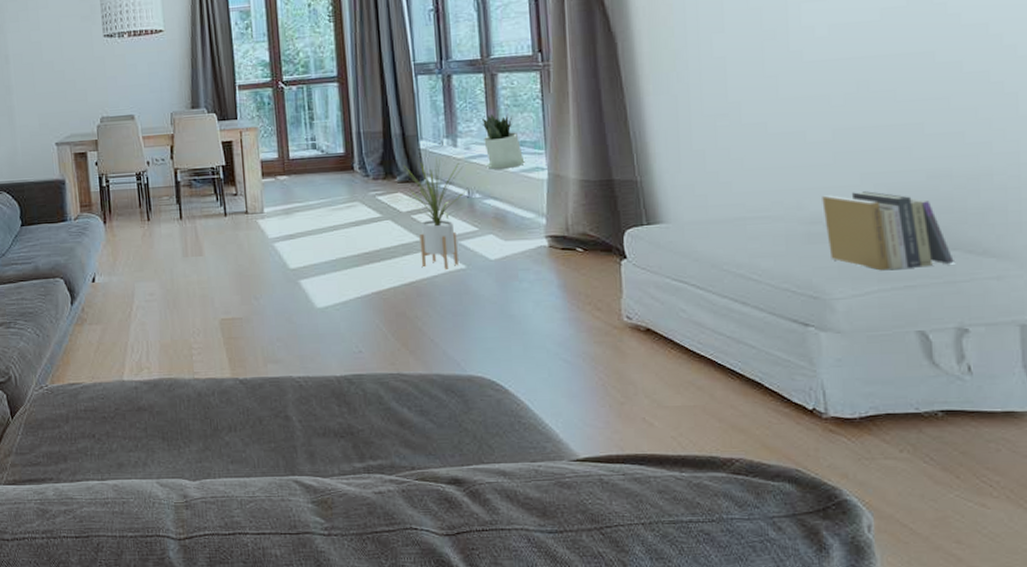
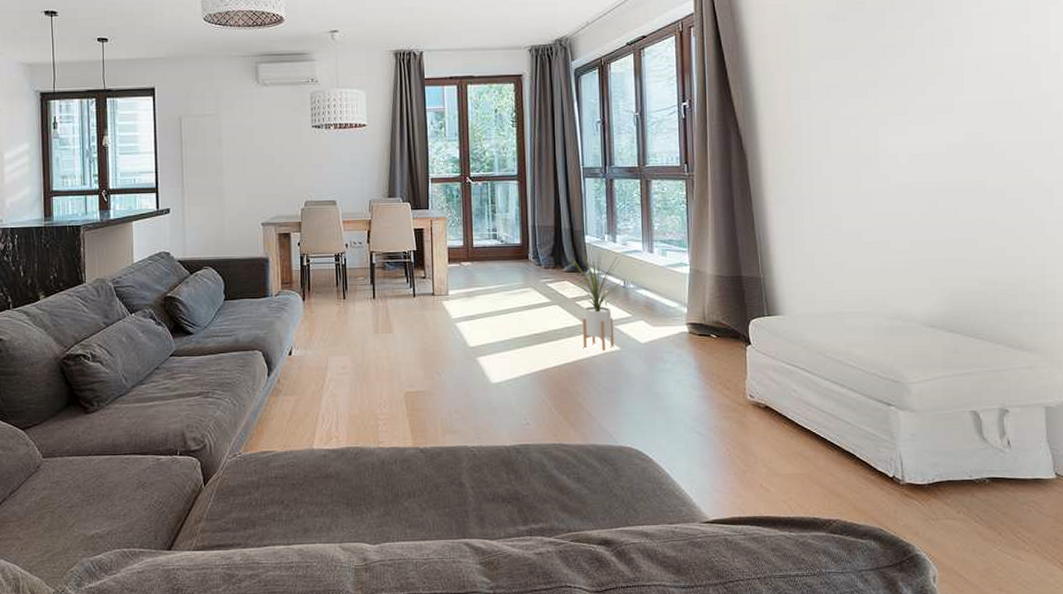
planter: present [481,113,528,169] -> none [637,215,674,263]
books: present [822,191,954,271] -> none [902,293,998,360]

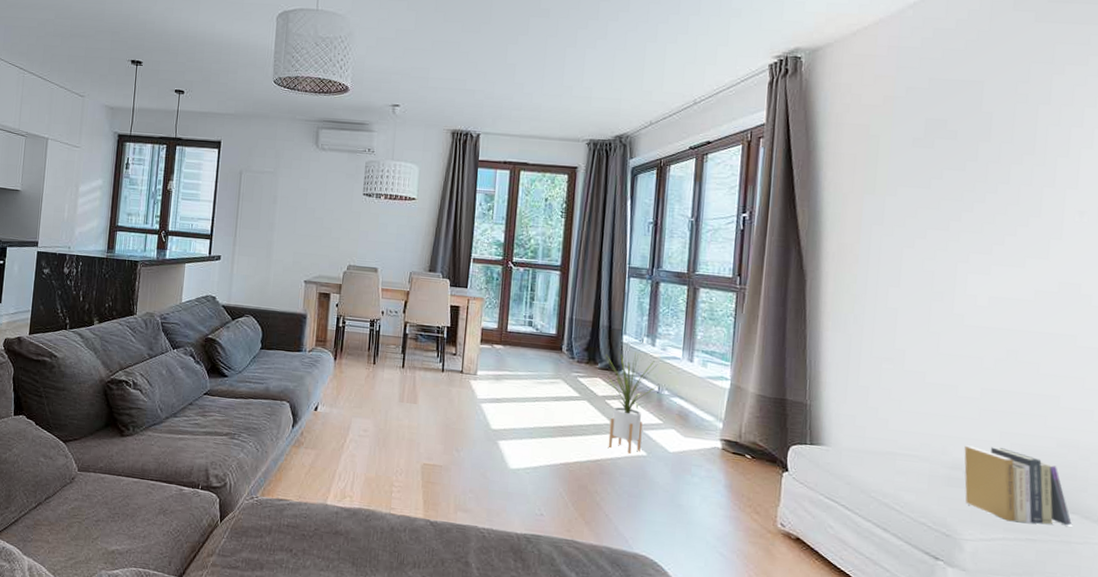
books: none [902,293,998,360] -> present [964,445,1072,526]

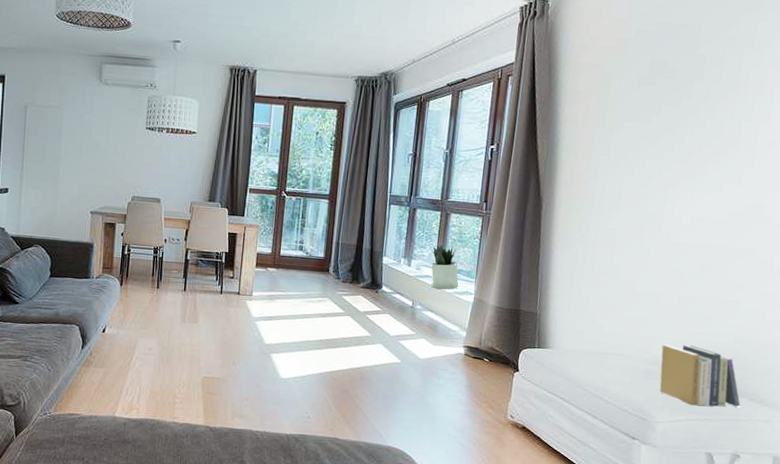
house plant: present [604,350,659,455] -> none [365,271,413,362]
planter: none [678,323,715,374] -> present [430,245,461,289]

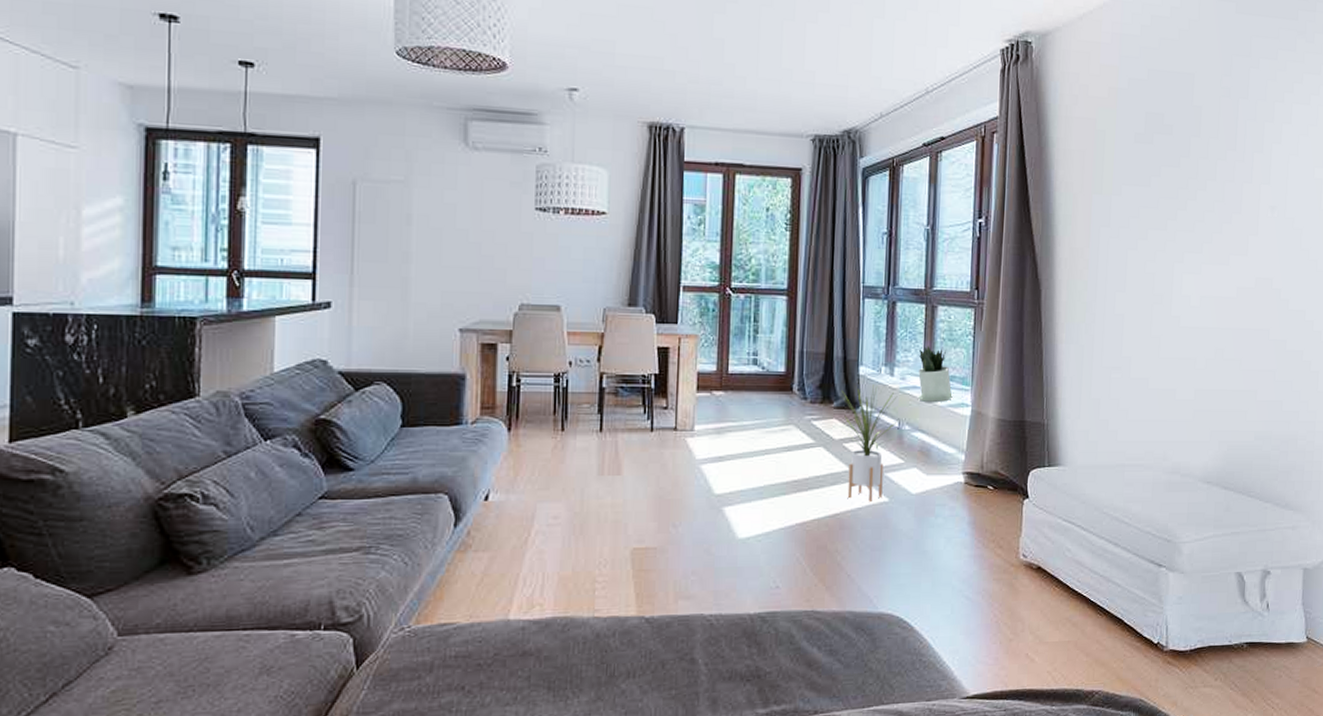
house plant: none [365,271,413,362] -> present [841,384,899,503]
books: present [660,344,741,407] -> none [1181,447,1266,518]

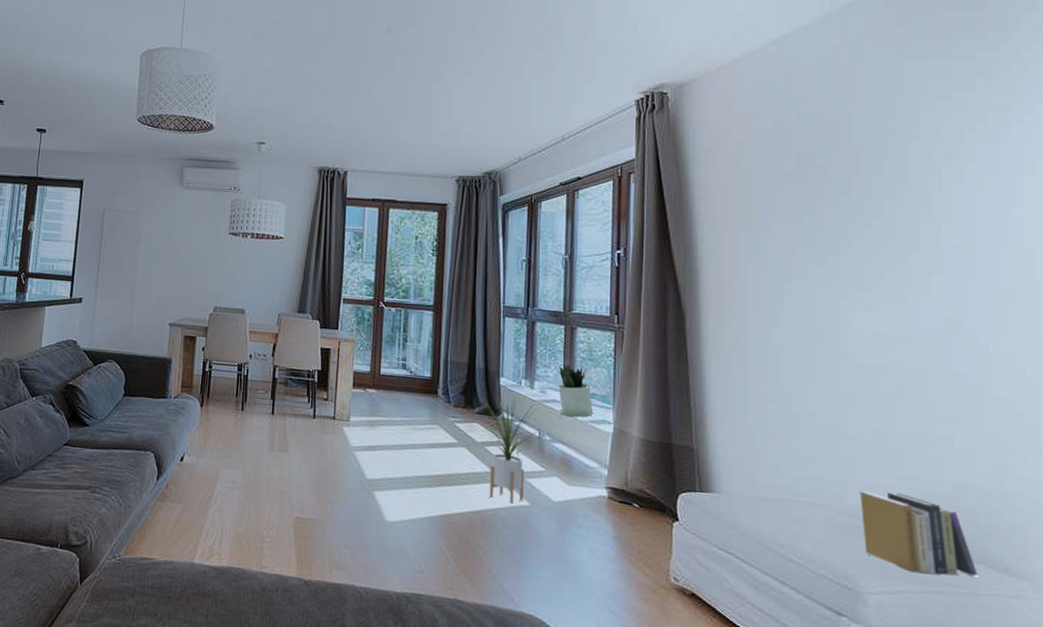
books: none [1181,447,1266,518] -> present [860,491,978,577]

